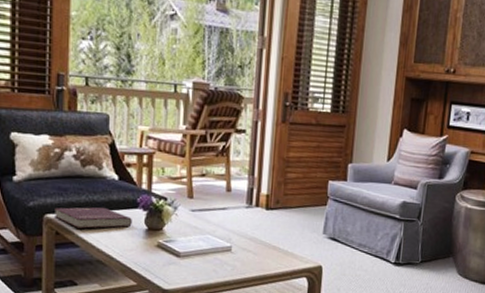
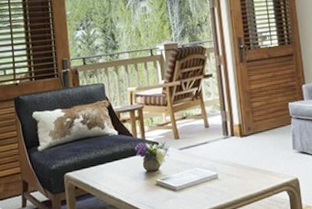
book: present [55,207,132,229] -> none [72,159,134,181]

